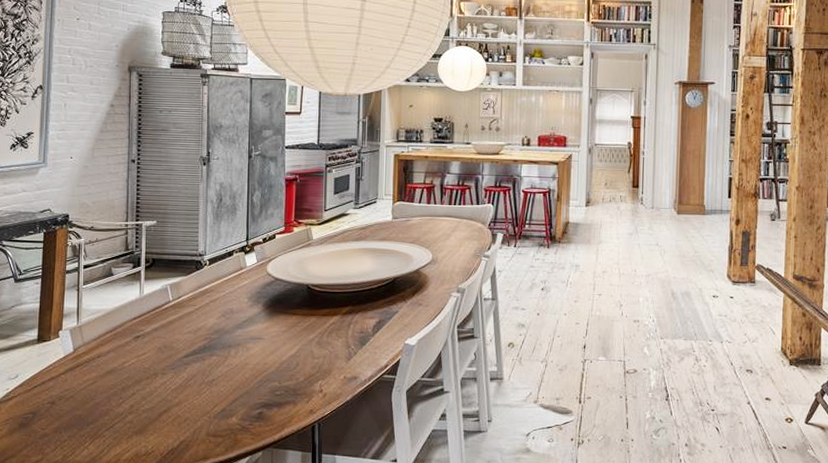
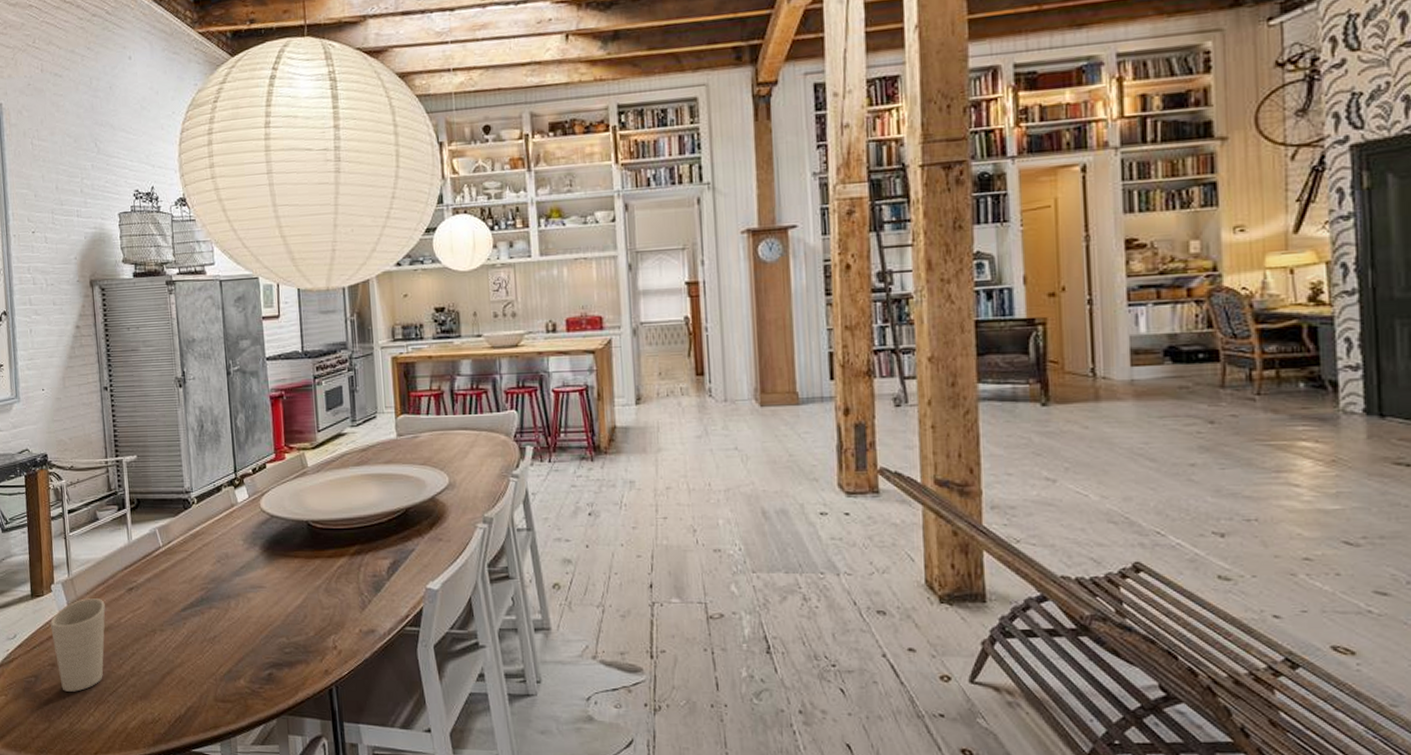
cup: none [54,344,111,427] -> present [50,598,106,692]

